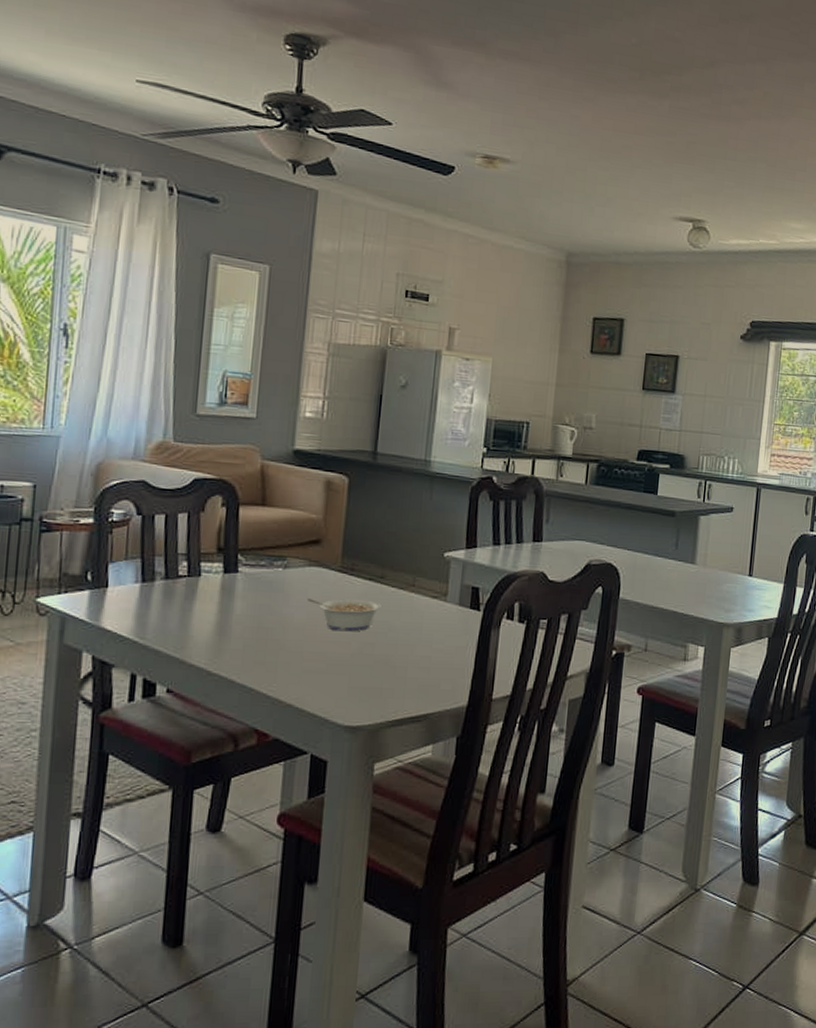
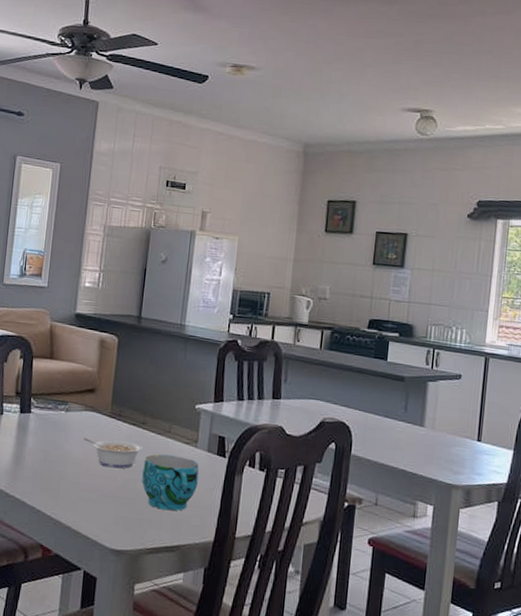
cup: none [381,612,450,676] -> present [142,454,199,511]

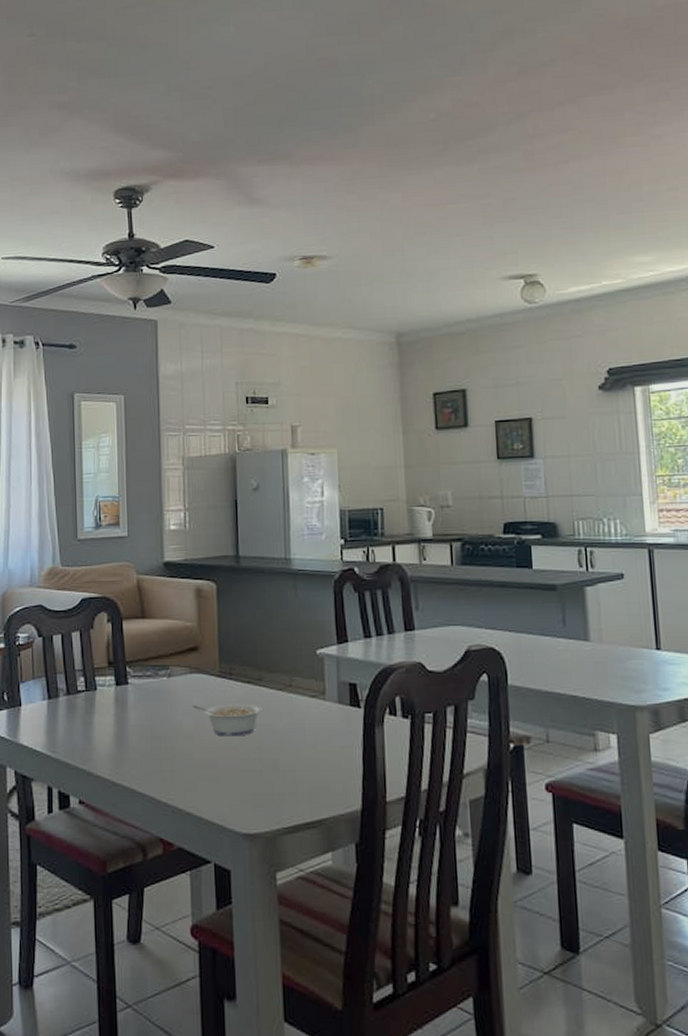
cup: present [142,454,199,511] -> none [266,713,333,779]

